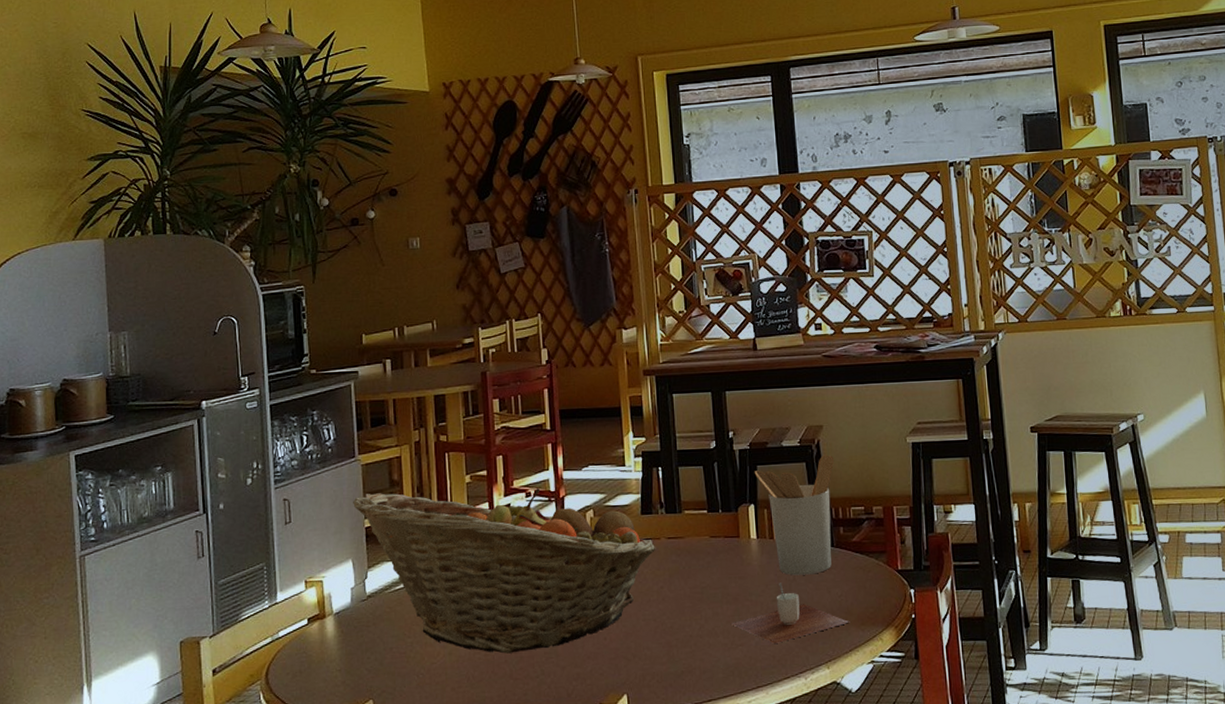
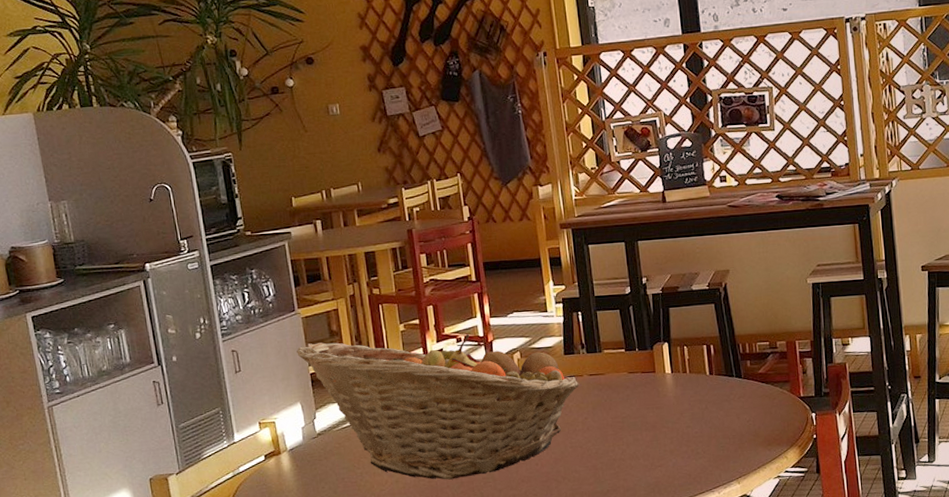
cup: present [732,582,850,644] -> none [651,411,758,464]
utensil holder: present [754,454,835,576] -> none [667,296,741,405]

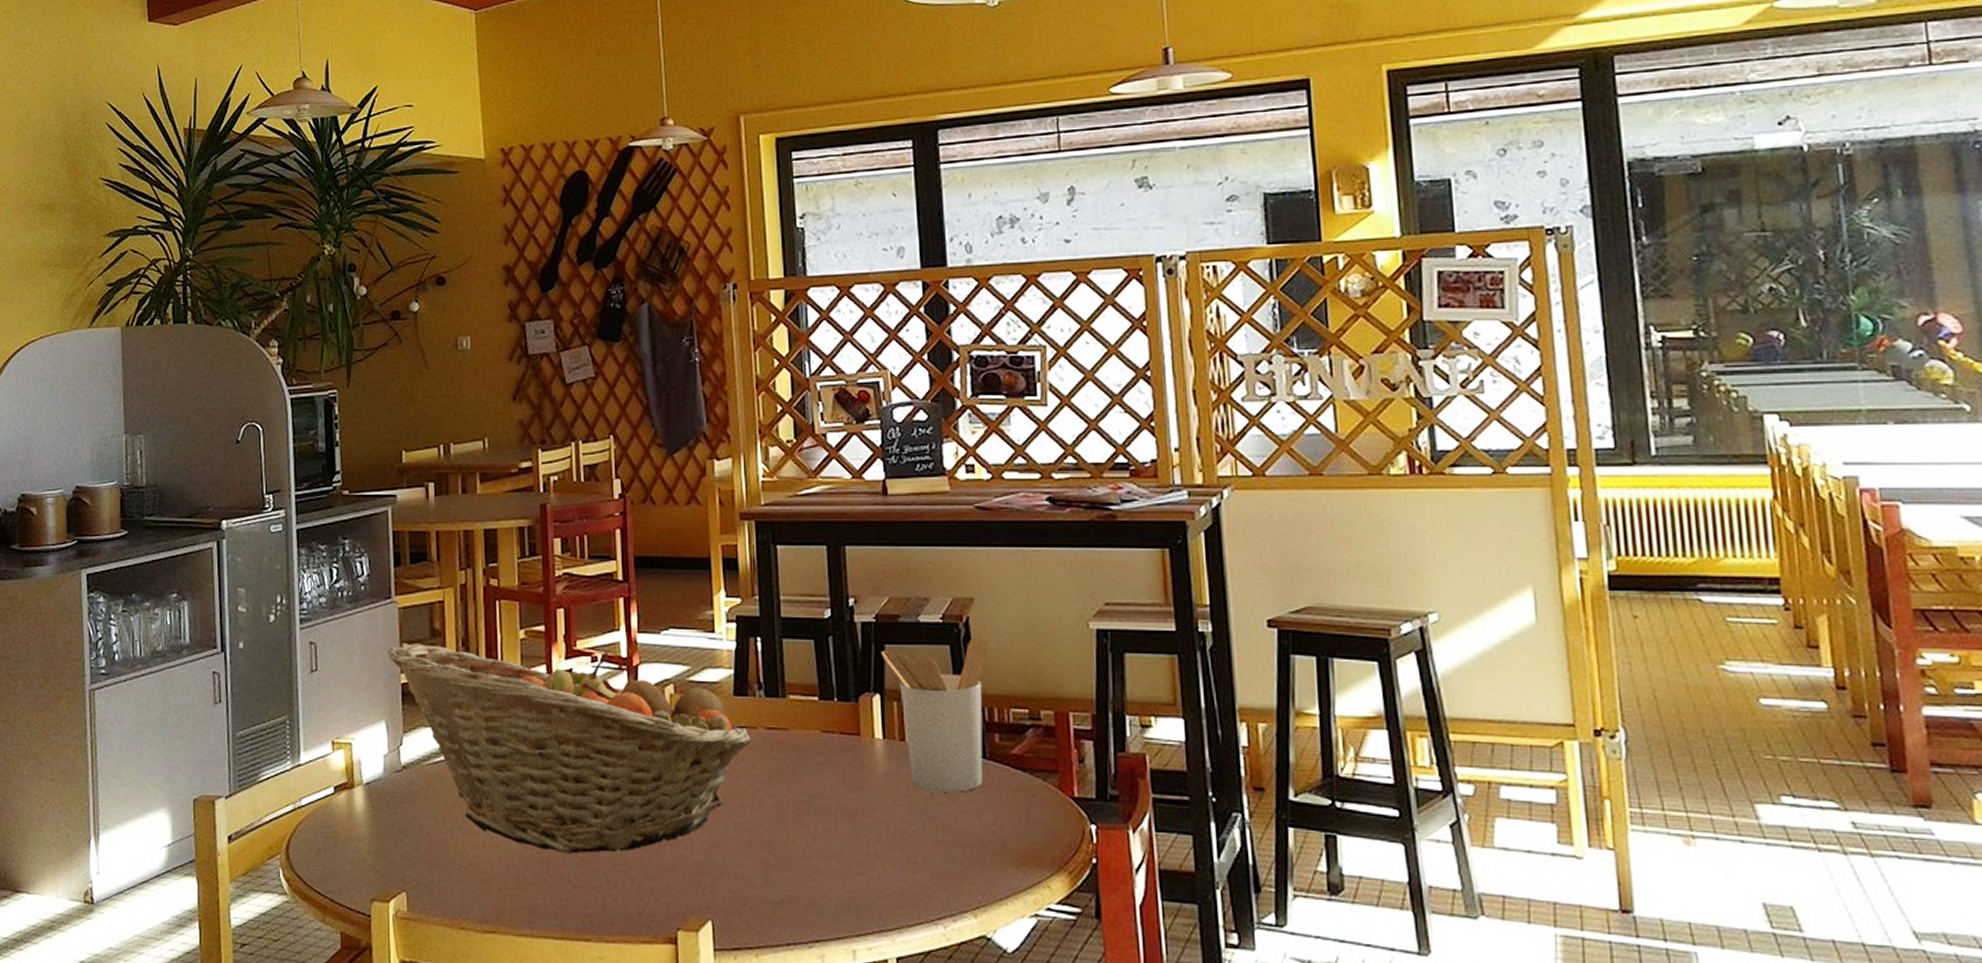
utensil holder: none [667,296,741,405] -> present [881,637,989,792]

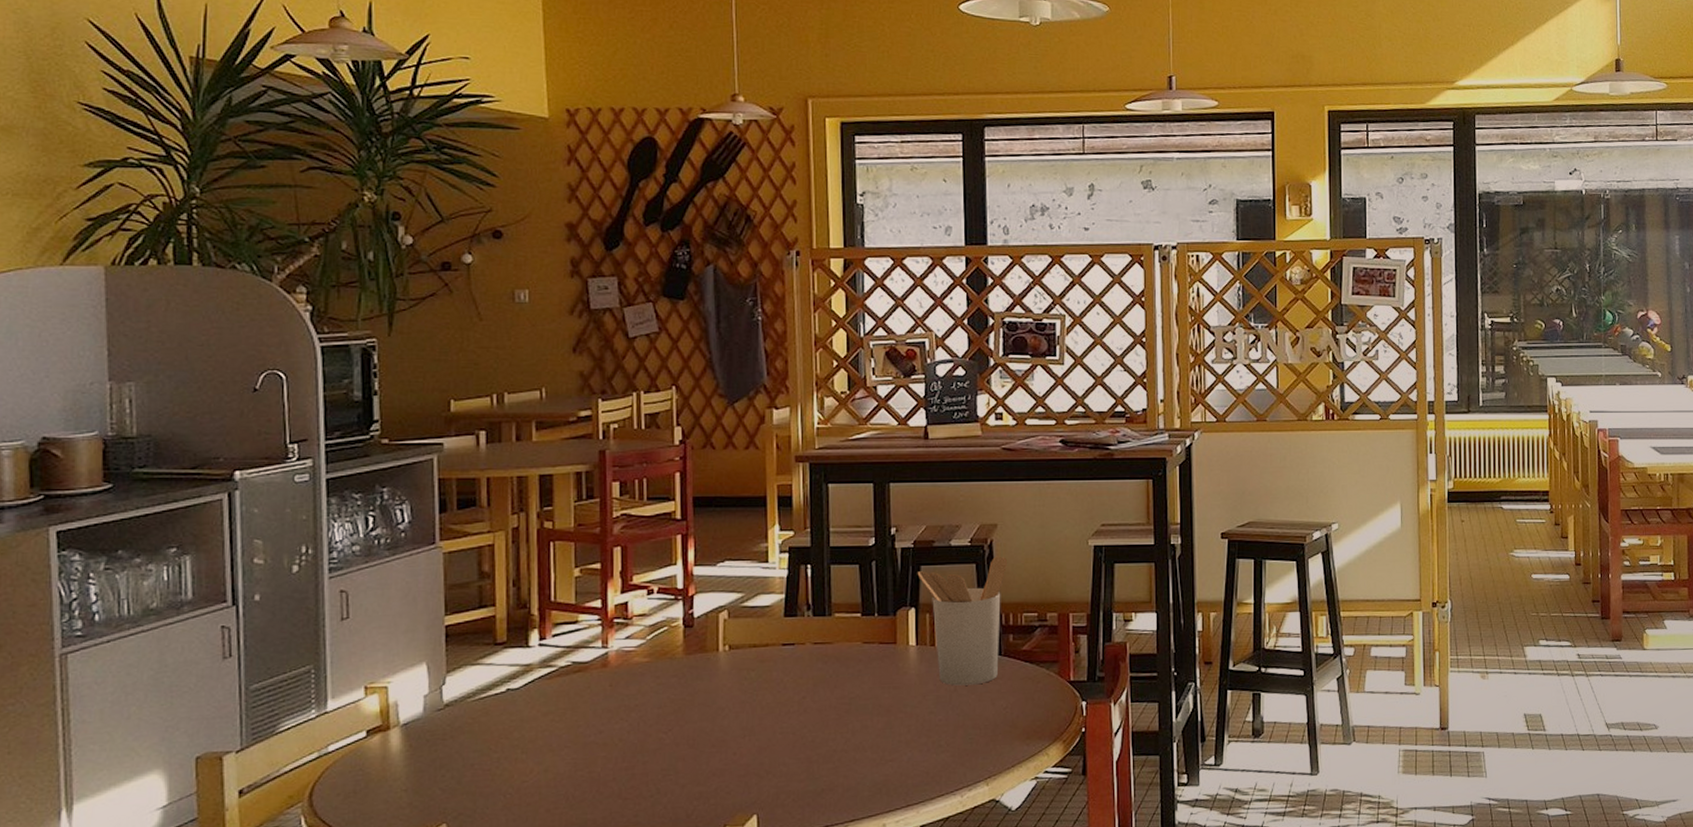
fruit basket: present [388,643,752,854] -> none [430,585,800,771]

